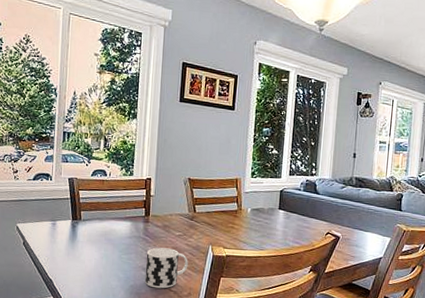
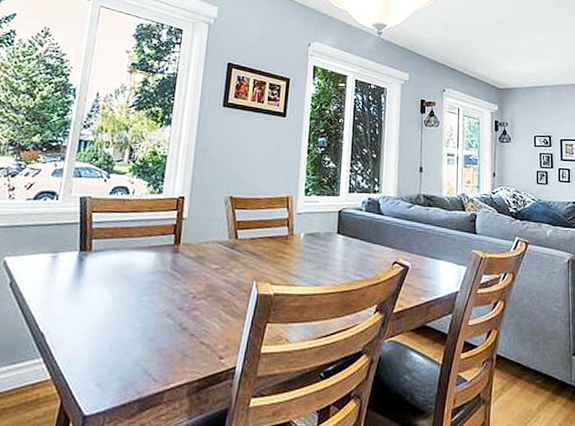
cup: present [144,247,188,289] -> none [169,285,227,341]

